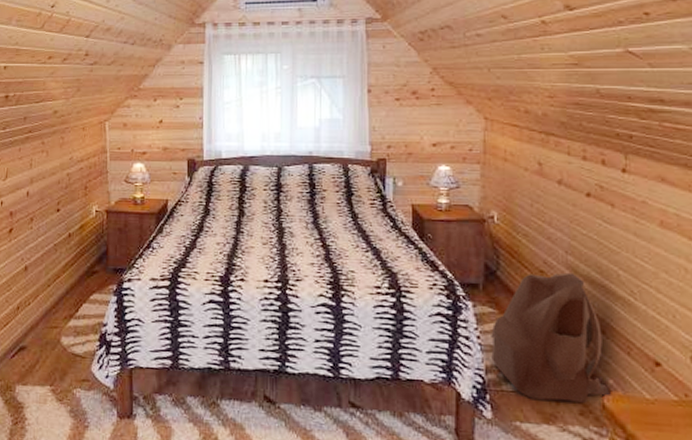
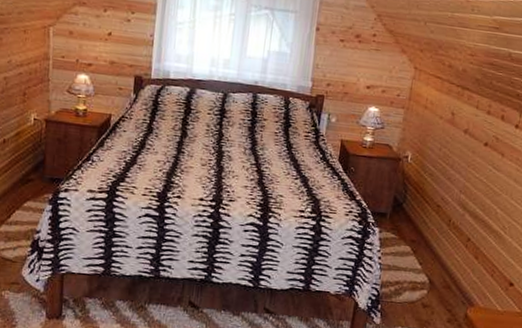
backpack: present [491,272,611,403] -> none [387,207,476,313]

